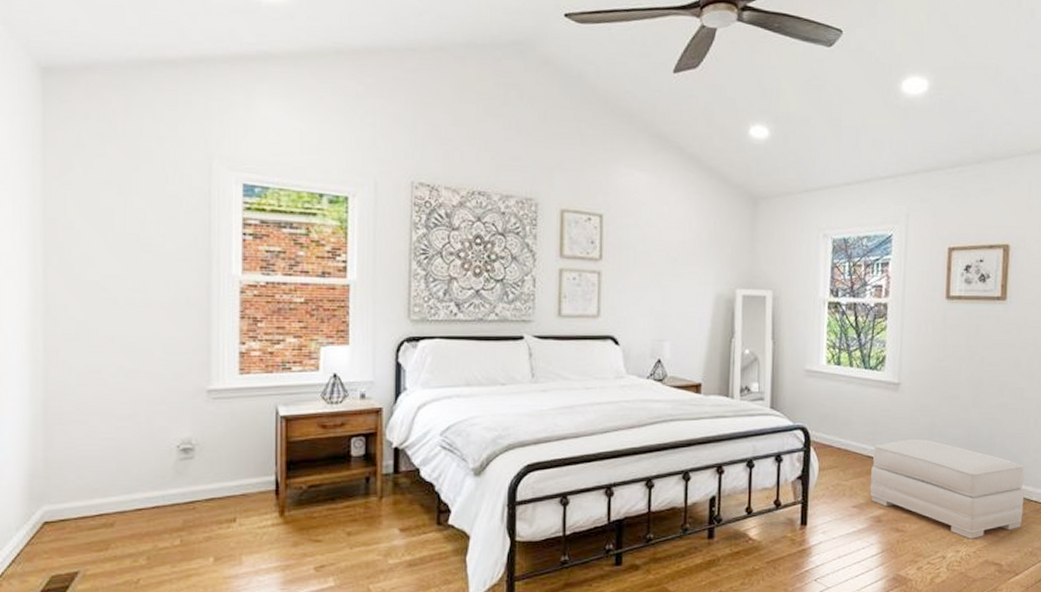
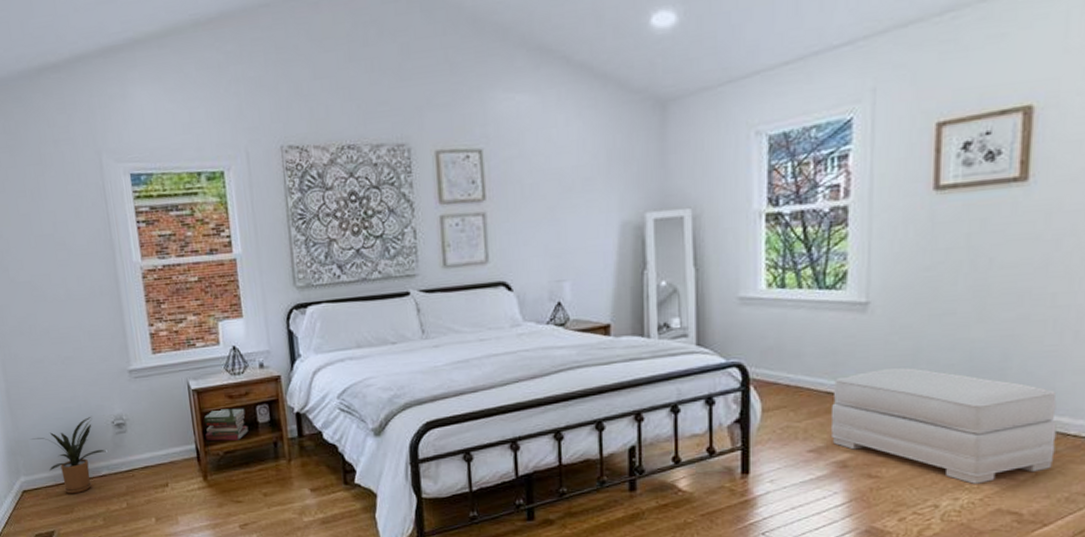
house plant: none [66,438,164,528] -> present [30,416,106,494]
books: none [288,439,339,474] -> present [203,408,249,441]

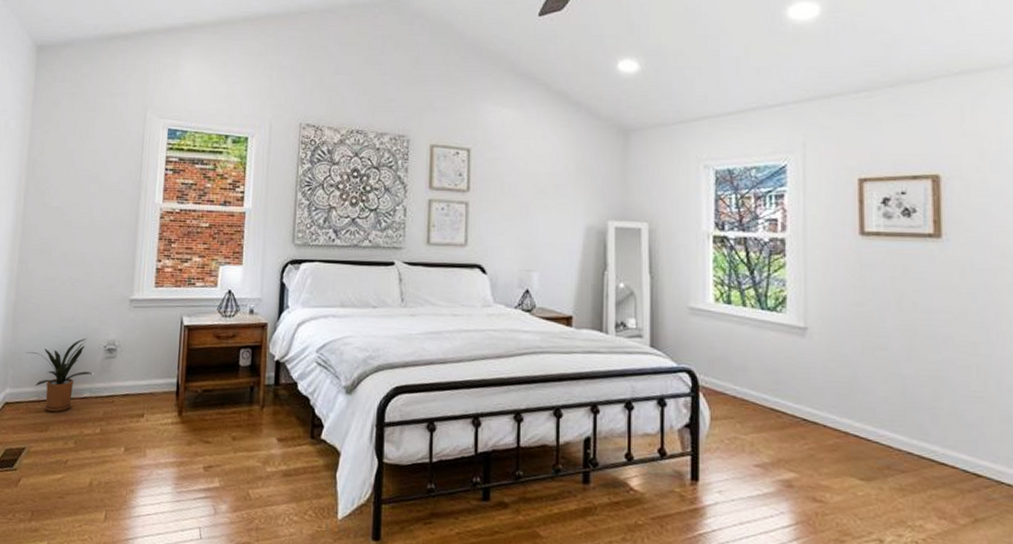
books: present [203,408,249,441] -> none [187,348,230,380]
ottoman: present [830,367,1057,484] -> none [775,393,992,523]

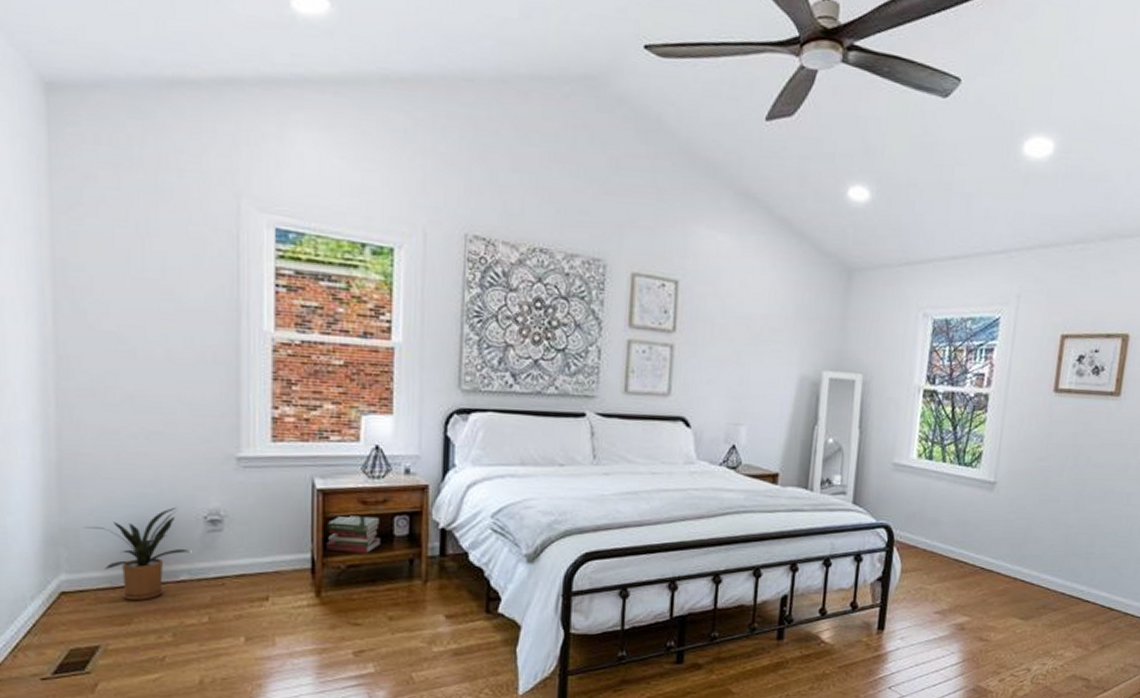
books: none [187,348,230,380] -> present [325,516,381,553]

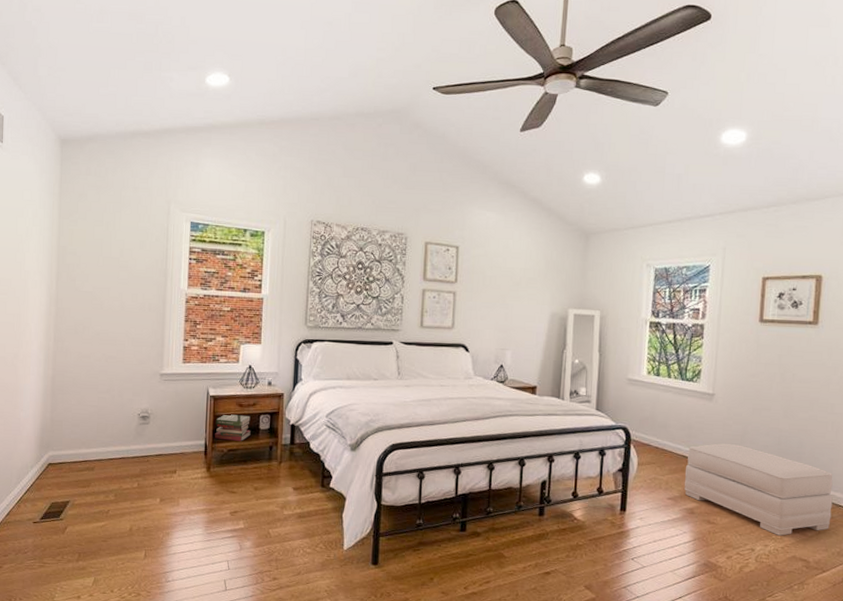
house plant: present [84,506,190,602] -> none [65,407,128,471]
ottoman: none [954,543,1123,652] -> present [684,443,833,536]

